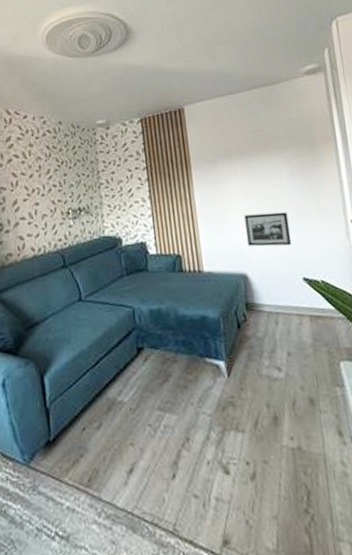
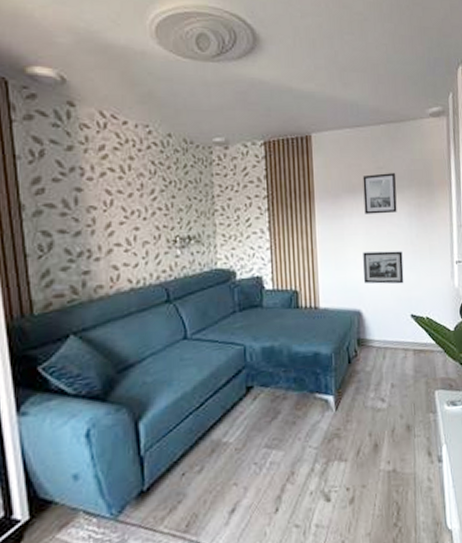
wall art: none [238,134,278,178] -> present [362,173,397,214]

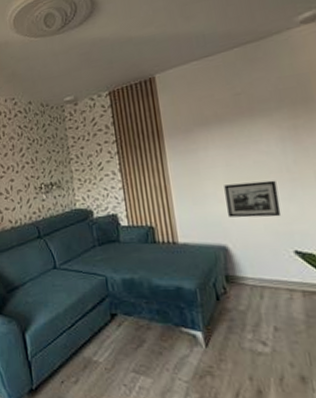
wall art: present [362,173,397,214] -> none [216,96,265,145]

